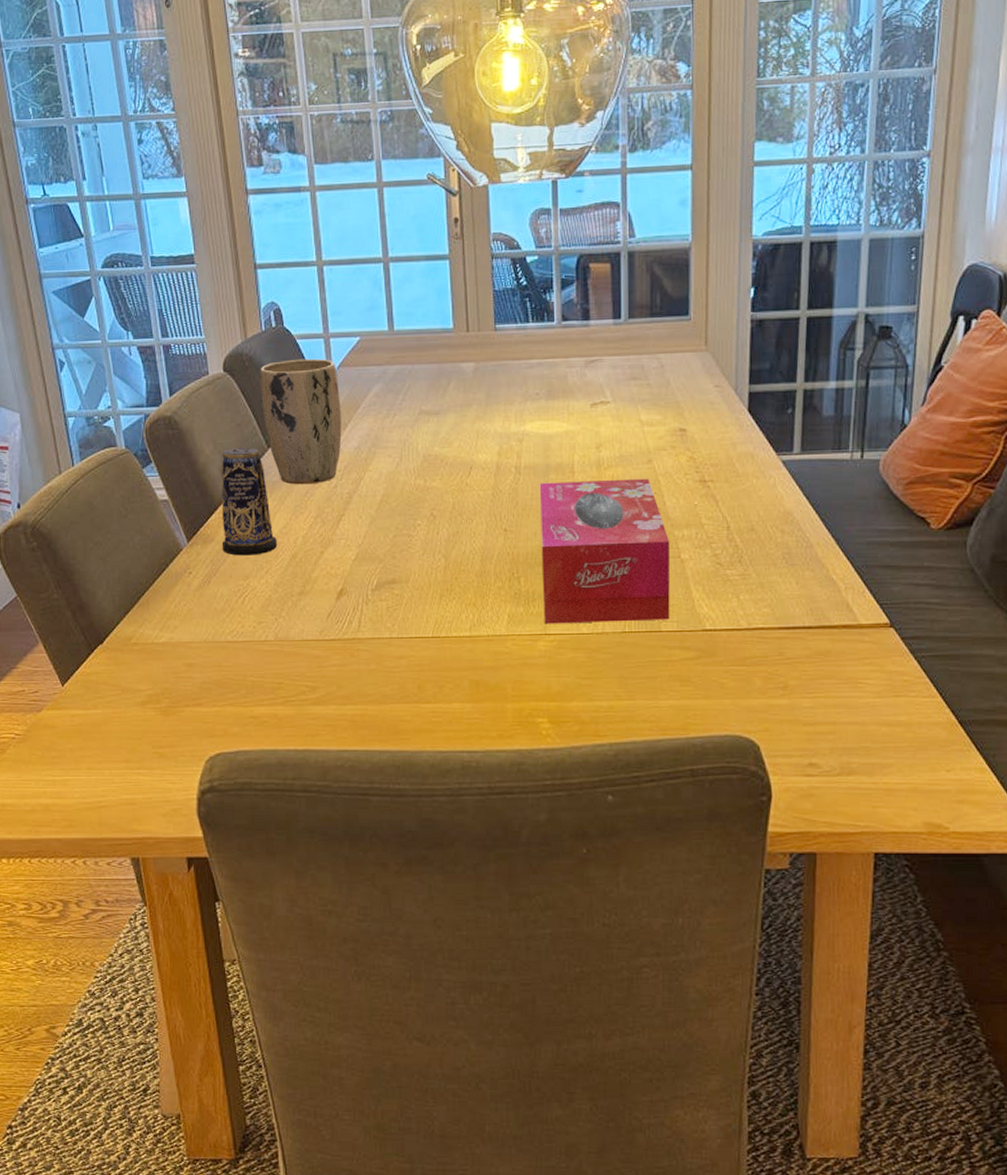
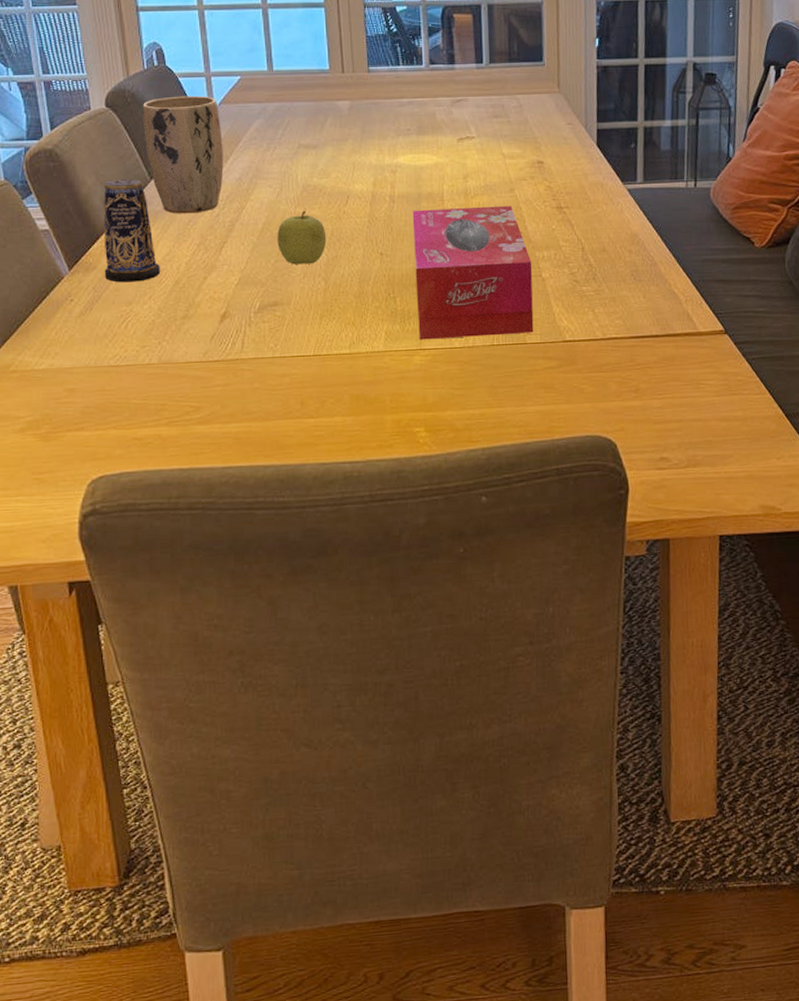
fruit: none [396,483,448,540] -> present [277,211,327,265]

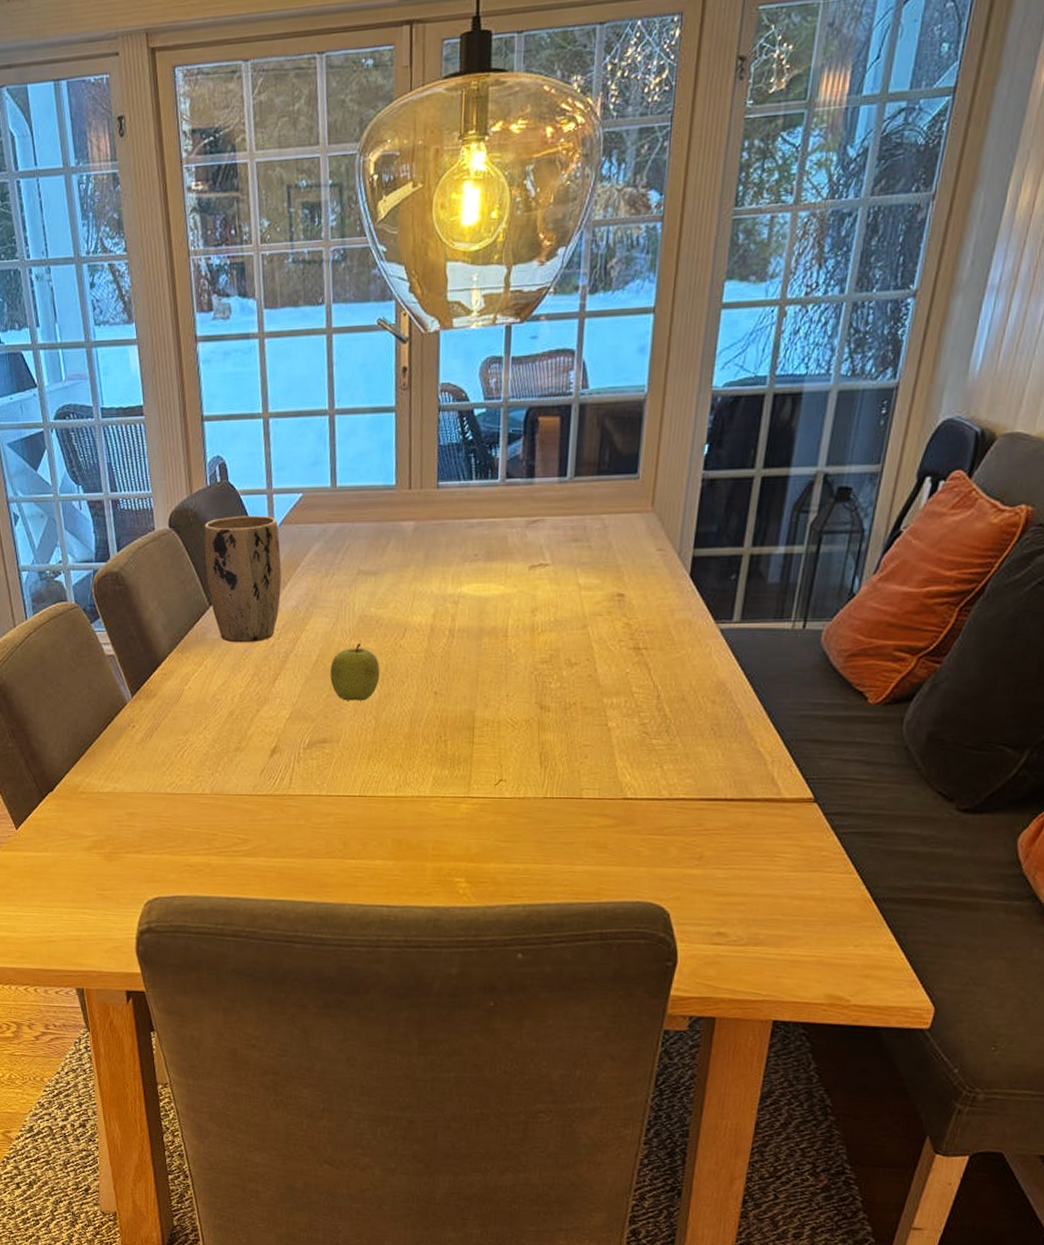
candle: present [103,178,160,283] -> none [163,604,215,711]
tissue box: present [412,205,534,340] -> none [467,644,599,788]

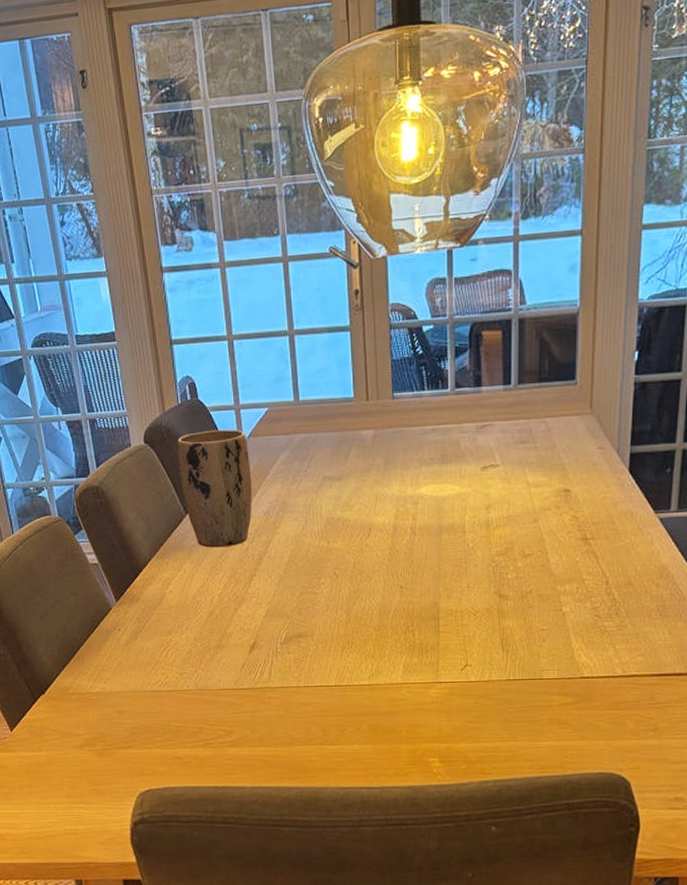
fruit: present [330,644,380,701] -> none [302,544,349,597]

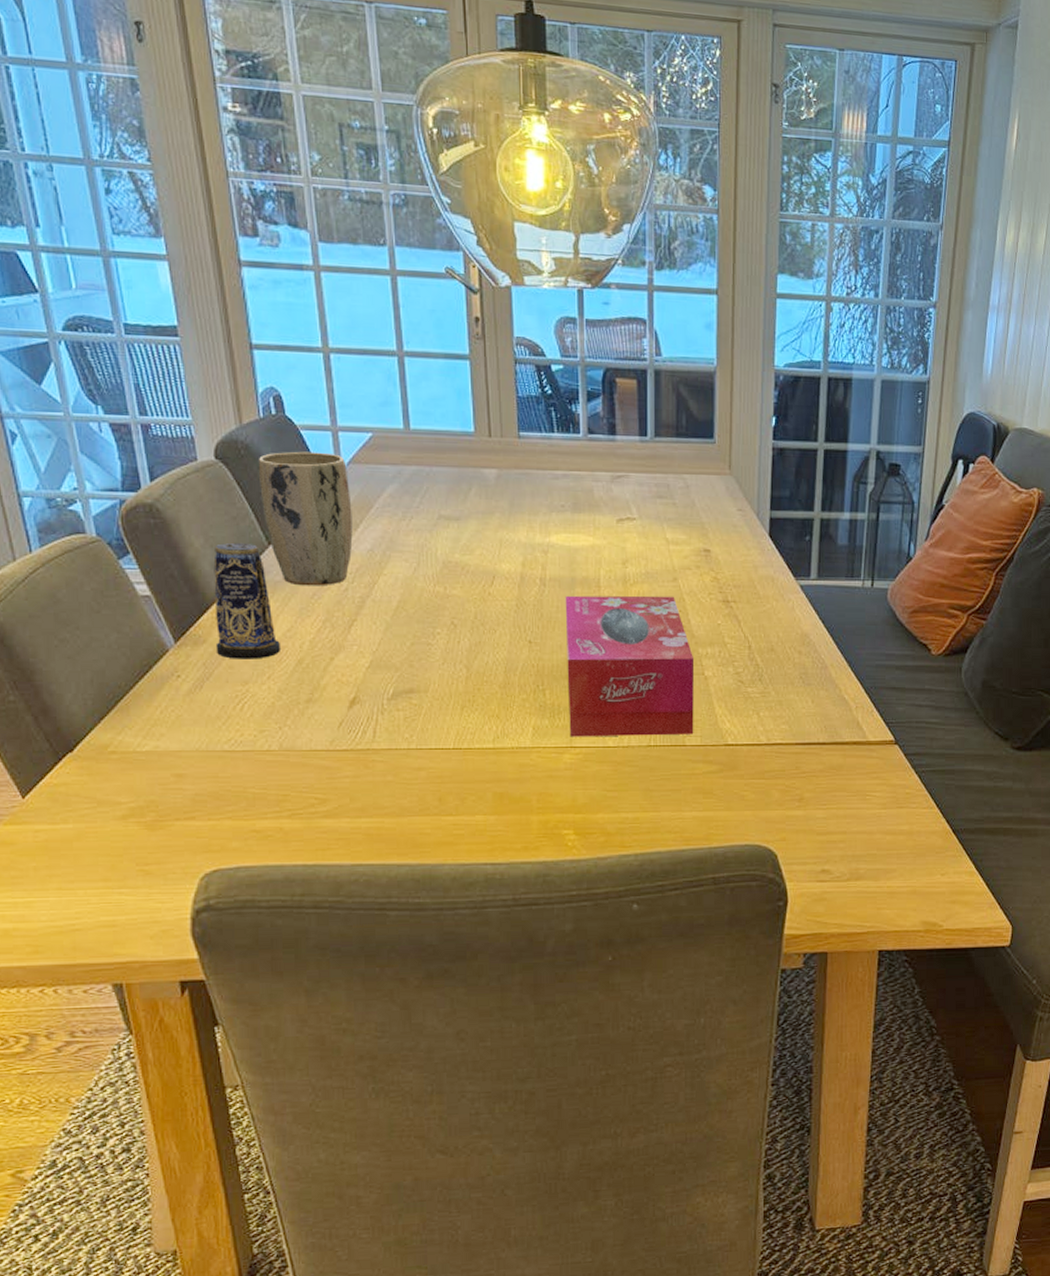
candle: none [144,513,195,614] -> present [213,542,280,659]
tissue box: none [433,537,553,673] -> present [565,595,695,737]

